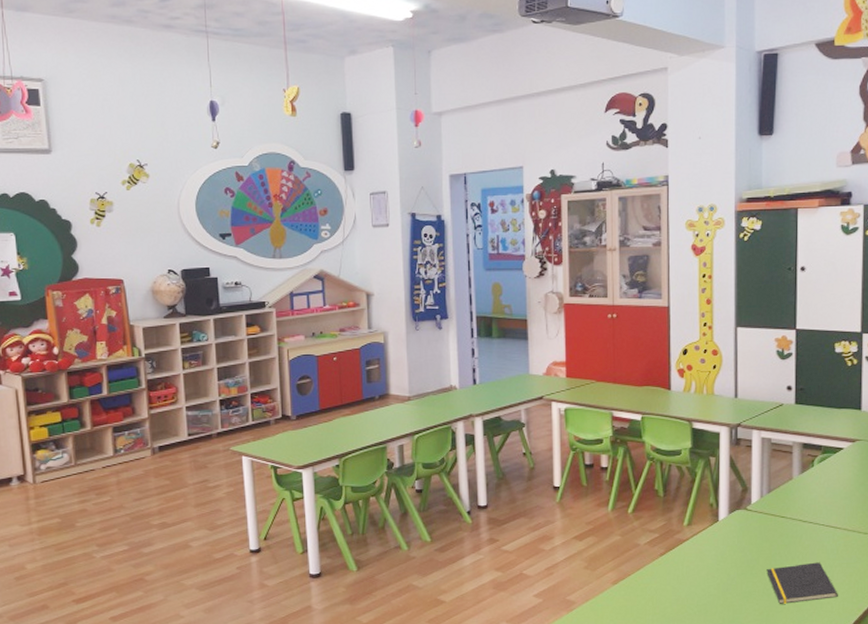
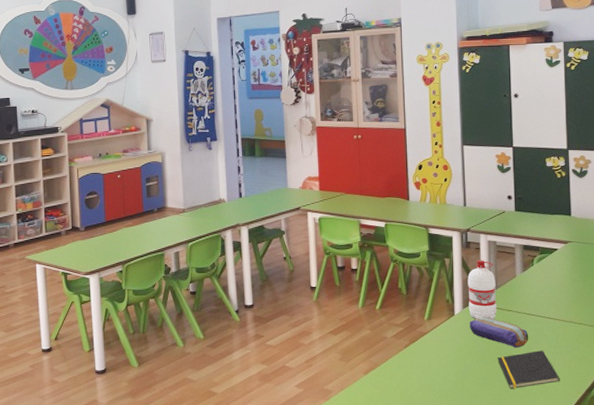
water bottle: none [735,459,769,527] -> present [467,260,497,320]
pencil case: none [736,523,804,559] -> present [470,316,529,348]

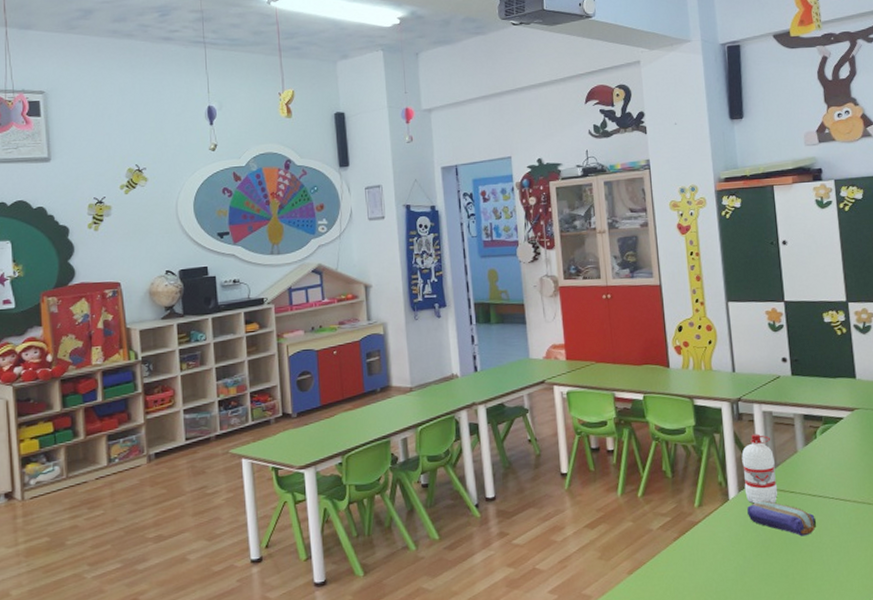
notepad: present [497,350,560,389] -> none [782,538,856,585]

